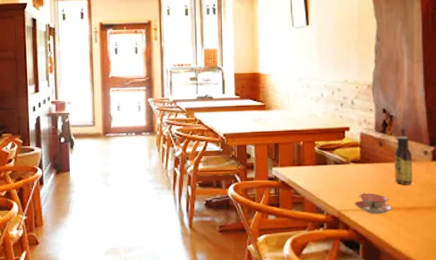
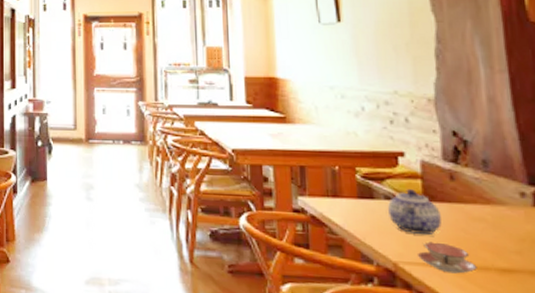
teapot: none [336,155,372,189] -> present [388,189,442,236]
sauce bottle: present [394,136,413,185] -> none [473,169,506,237]

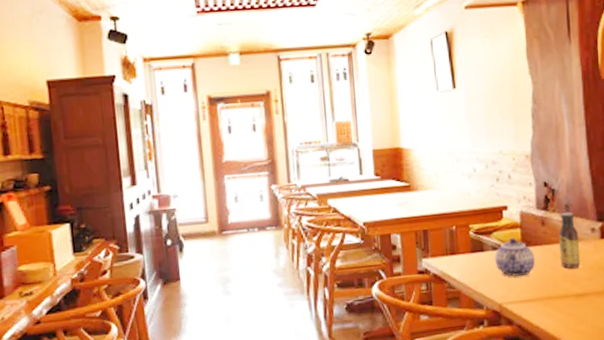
teacup: present [418,241,477,274] -> none [518,280,560,305]
sauce bottle: none [473,169,506,237] -> present [558,212,581,269]

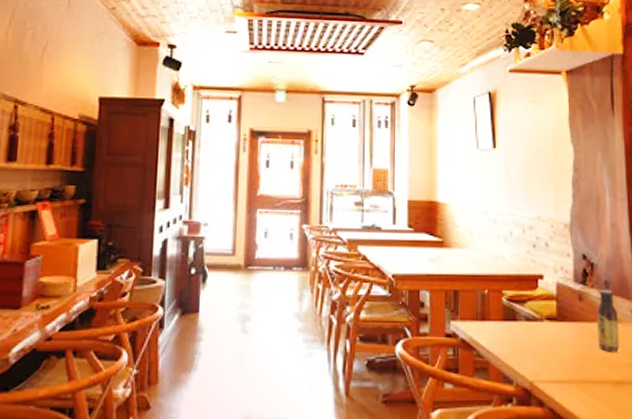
teapot: present [495,238,535,278] -> none [528,310,570,354]

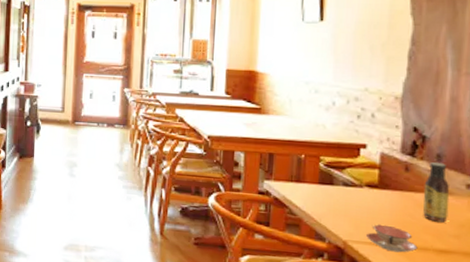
teacup: none [550,359,597,389] -> present [366,224,418,253]

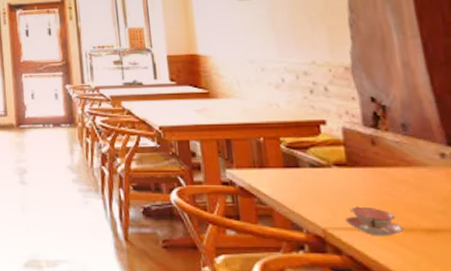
sauce bottle: present [423,162,450,223] -> none [394,133,429,198]

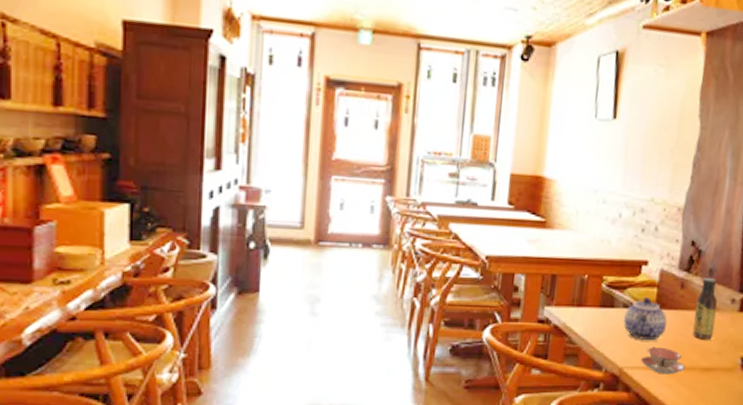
teapot: none [313,156,367,201] -> present [623,297,667,341]
sauce bottle: none [394,133,429,198] -> present [693,278,717,340]

